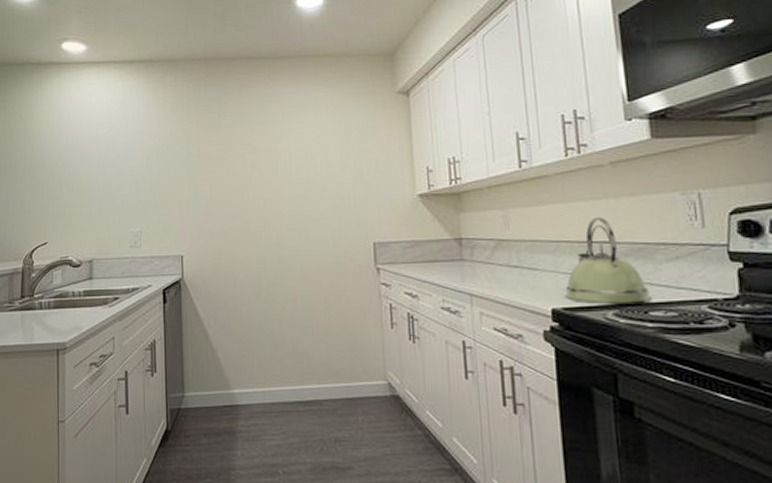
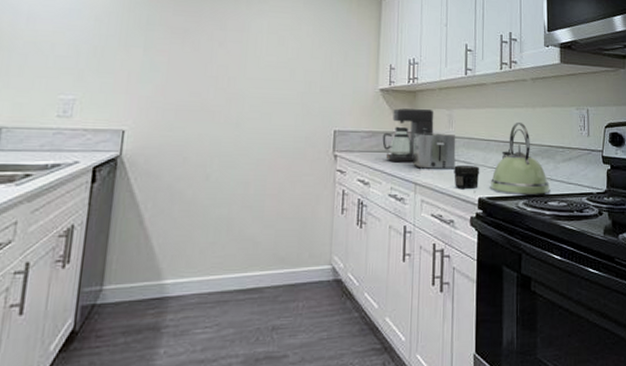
coffee maker: none [427,211,487,273] -> present [382,108,434,163]
toaster: none [462,237,518,280] -> present [412,132,456,170]
jar: none [516,272,551,300] -> present [454,165,480,190]

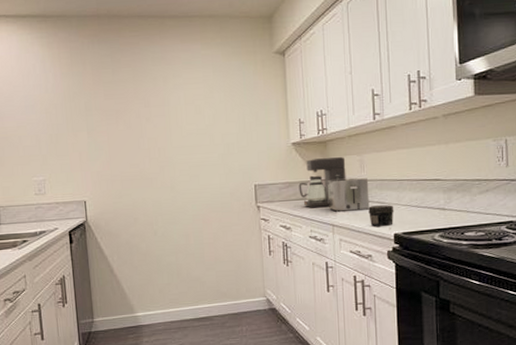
kettle: present [490,121,551,196] -> none [404,159,467,228]

